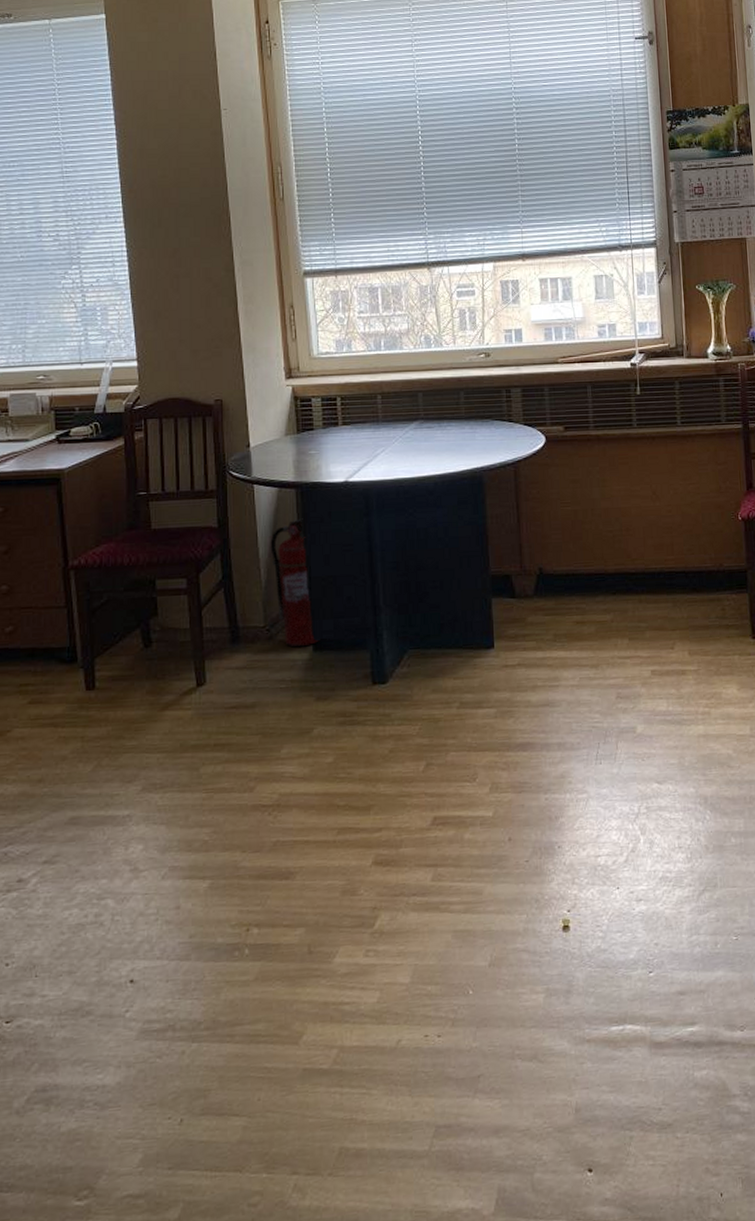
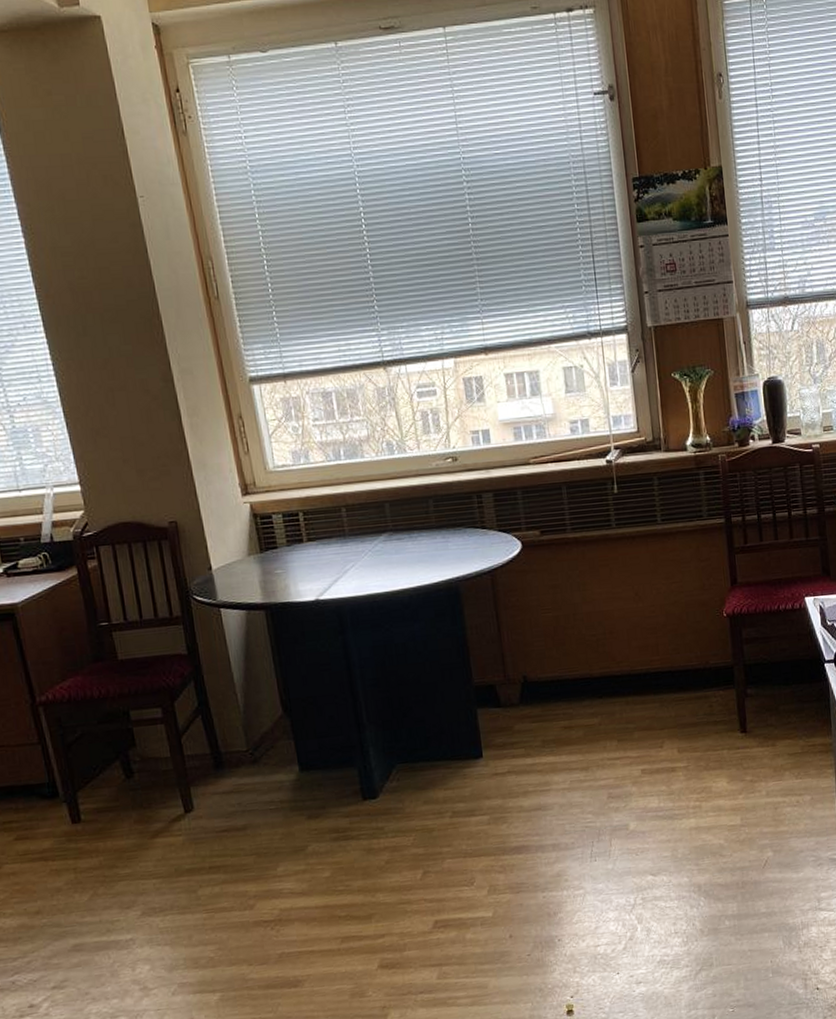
fire extinguisher: present [270,518,319,647] -> none [244,640,305,769]

